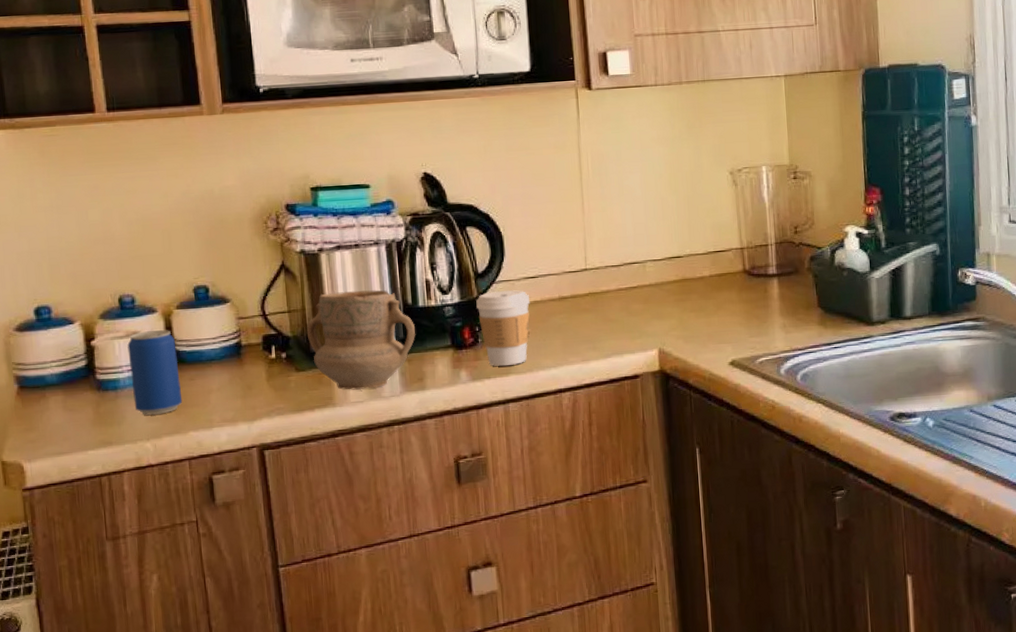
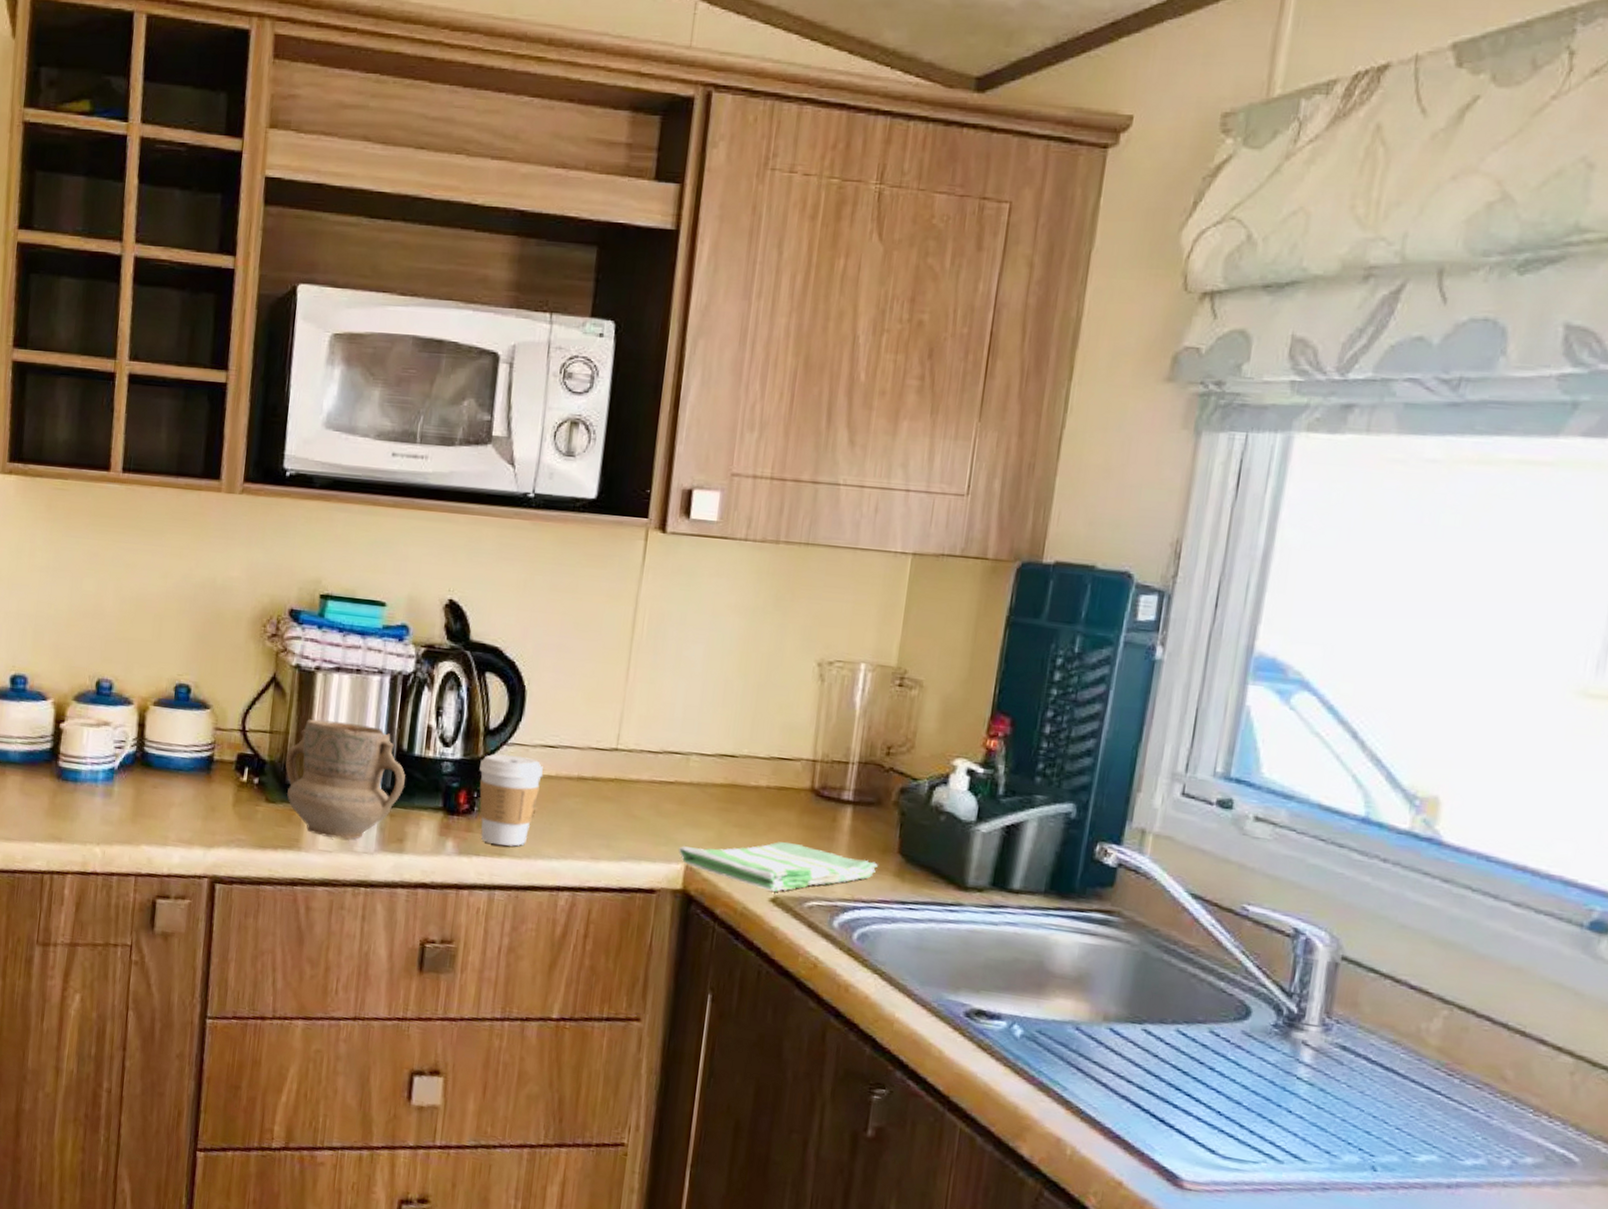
beverage can: present [127,330,183,416] -> none [91,723,145,819]
dish towel: none [650,316,805,357] -> present [678,842,878,892]

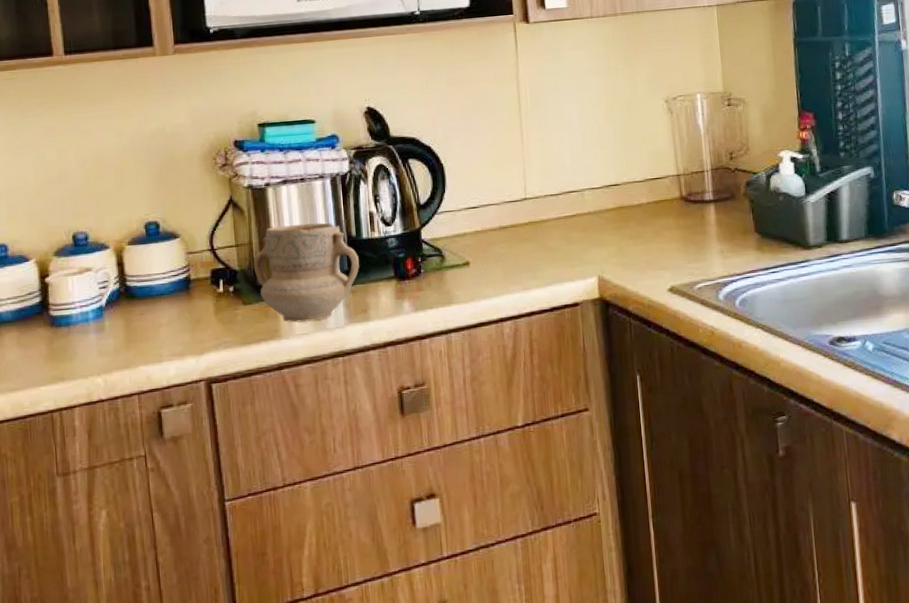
coffee cup: present [479,754,543,846] -> none [418,220,471,296]
dish towel: present [678,842,878,892] -> none [589,242,742,283]

